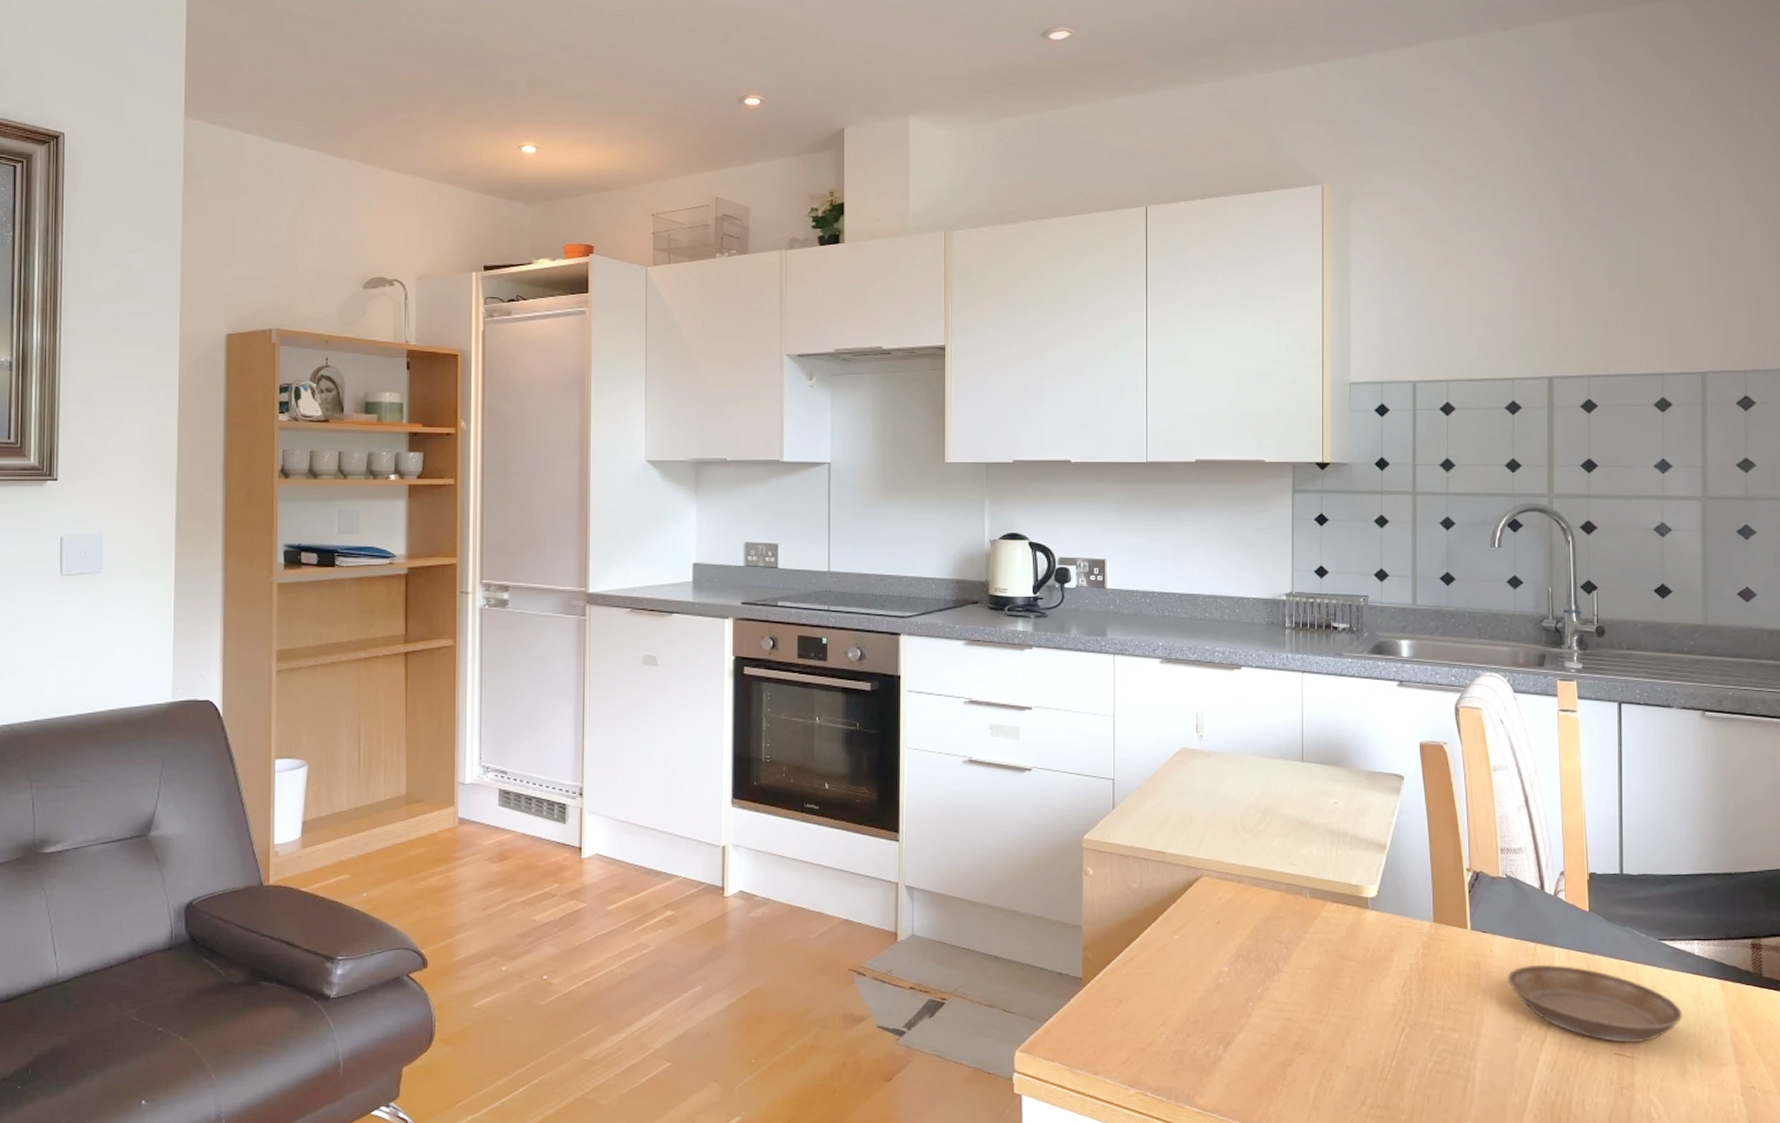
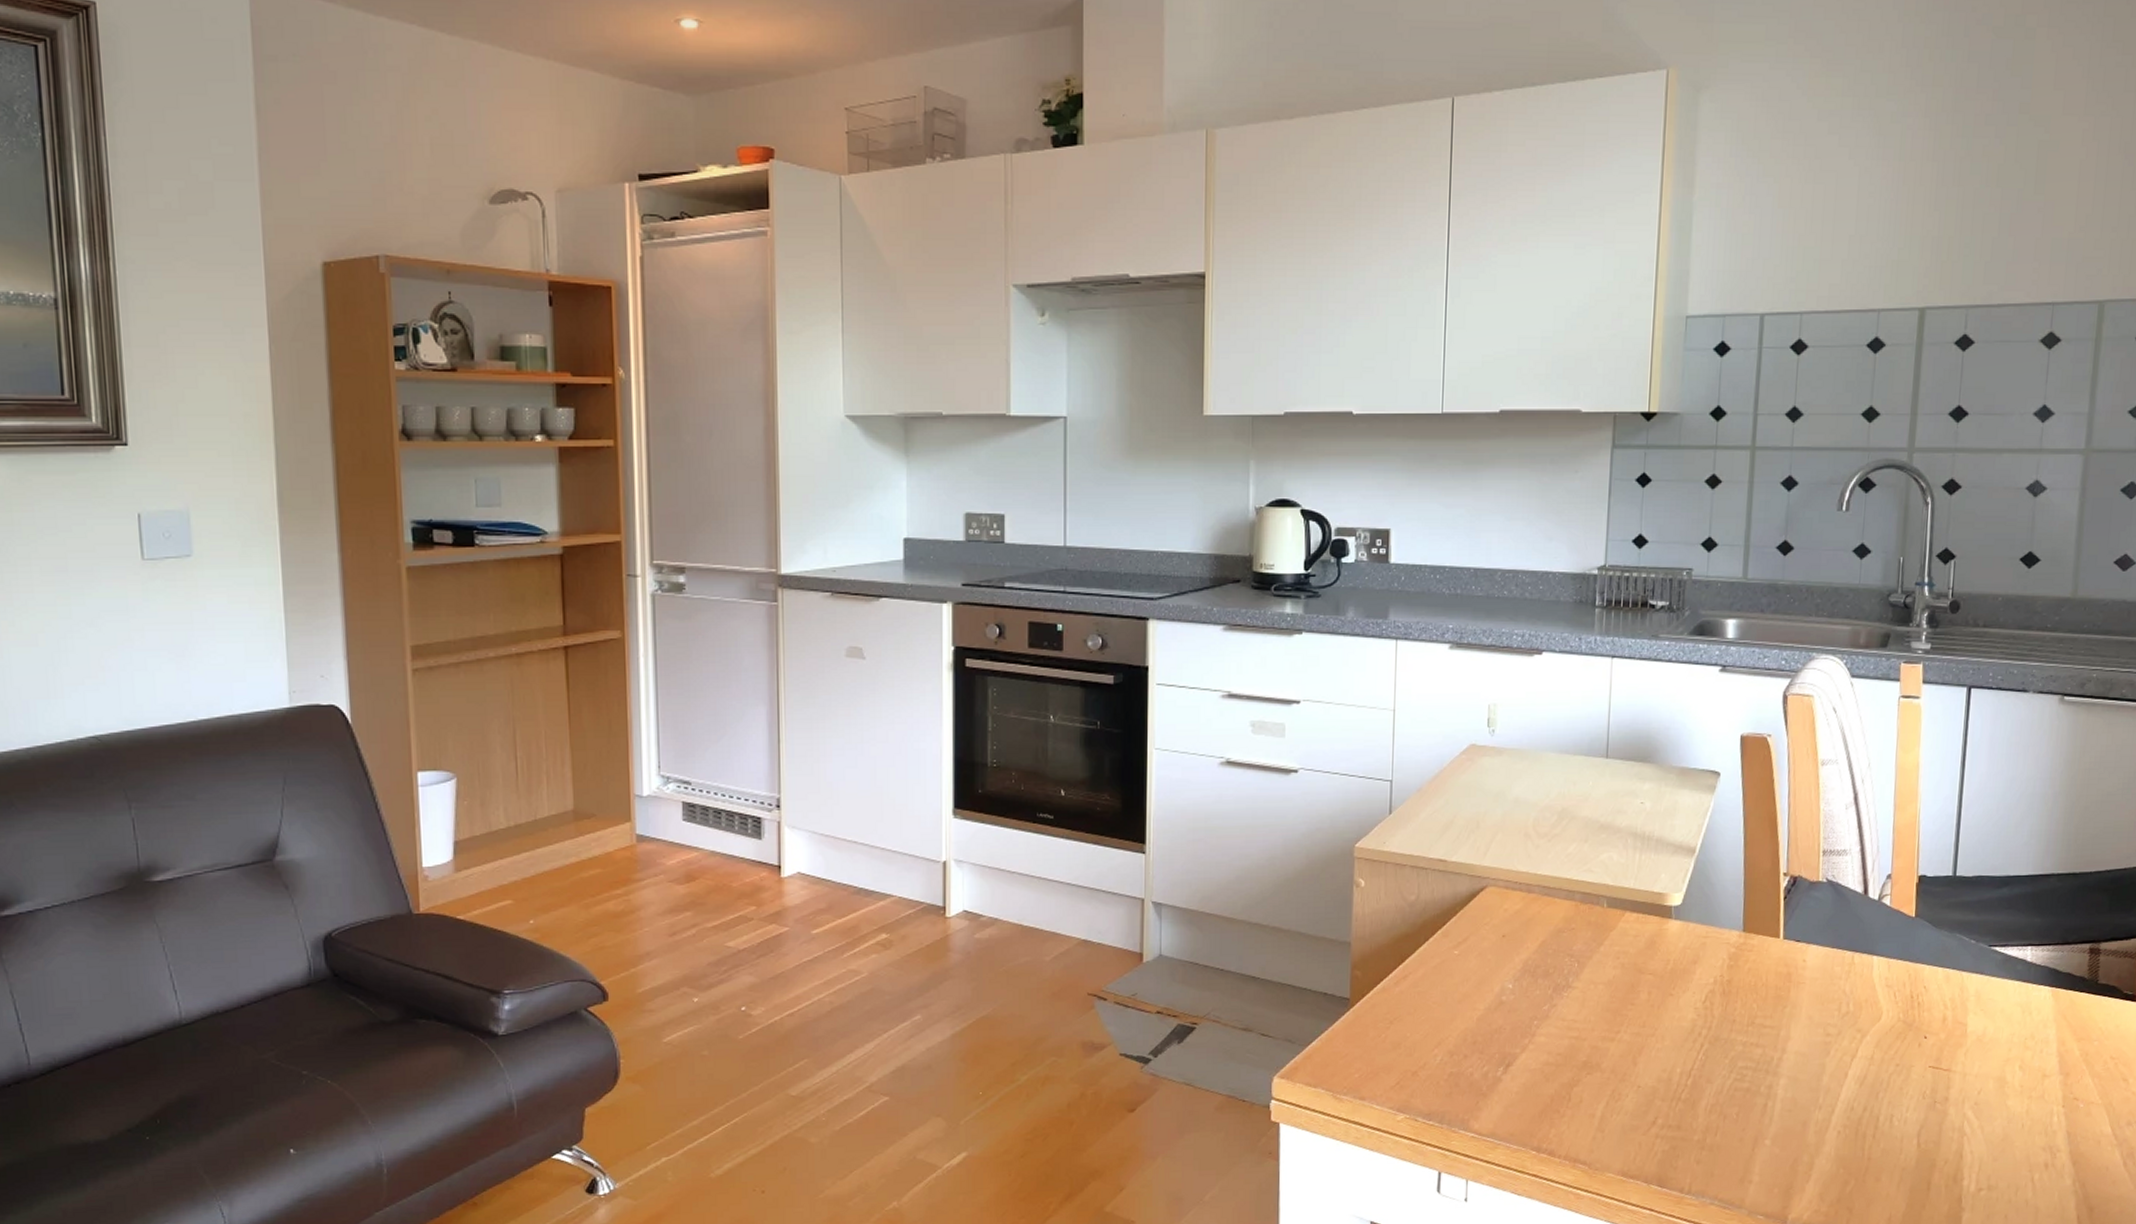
saucer: present [1507,964,1683,1044] -> none [1819,974,2008,1056]

